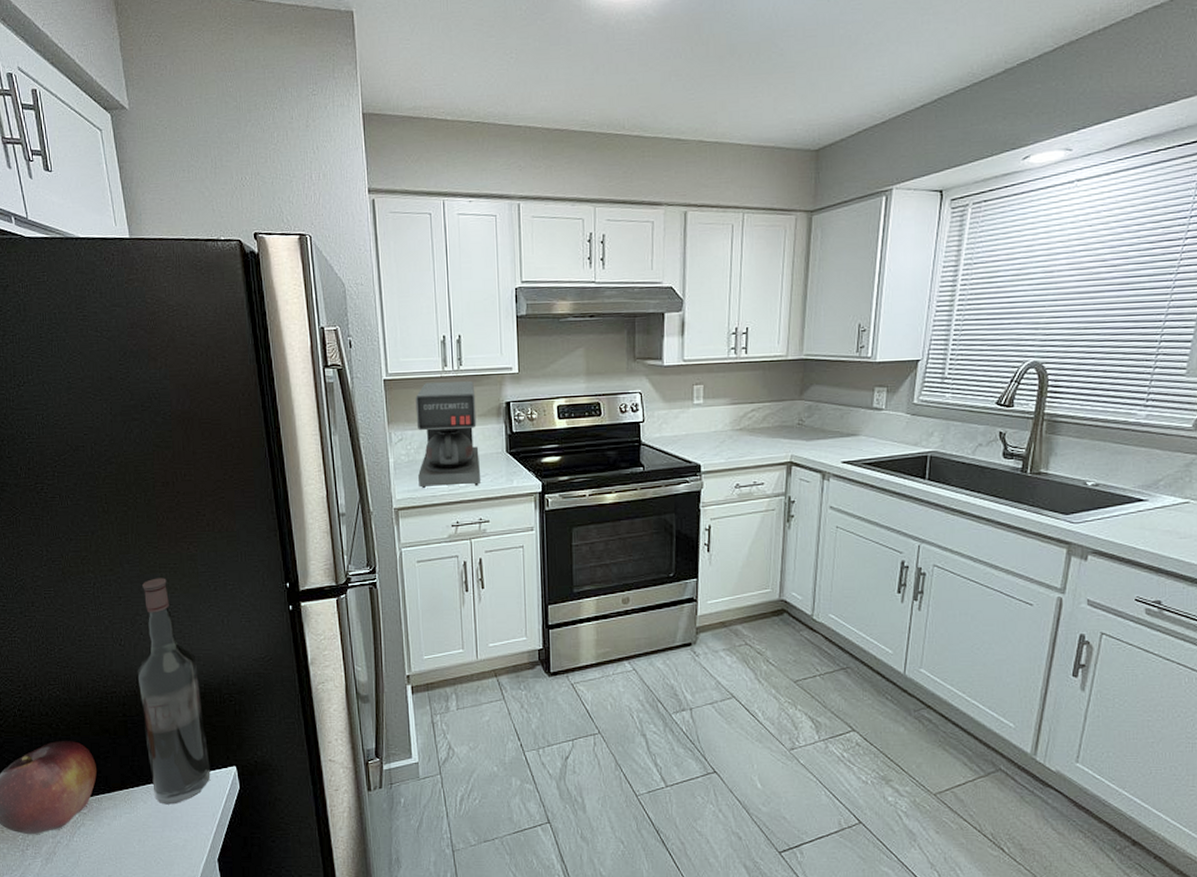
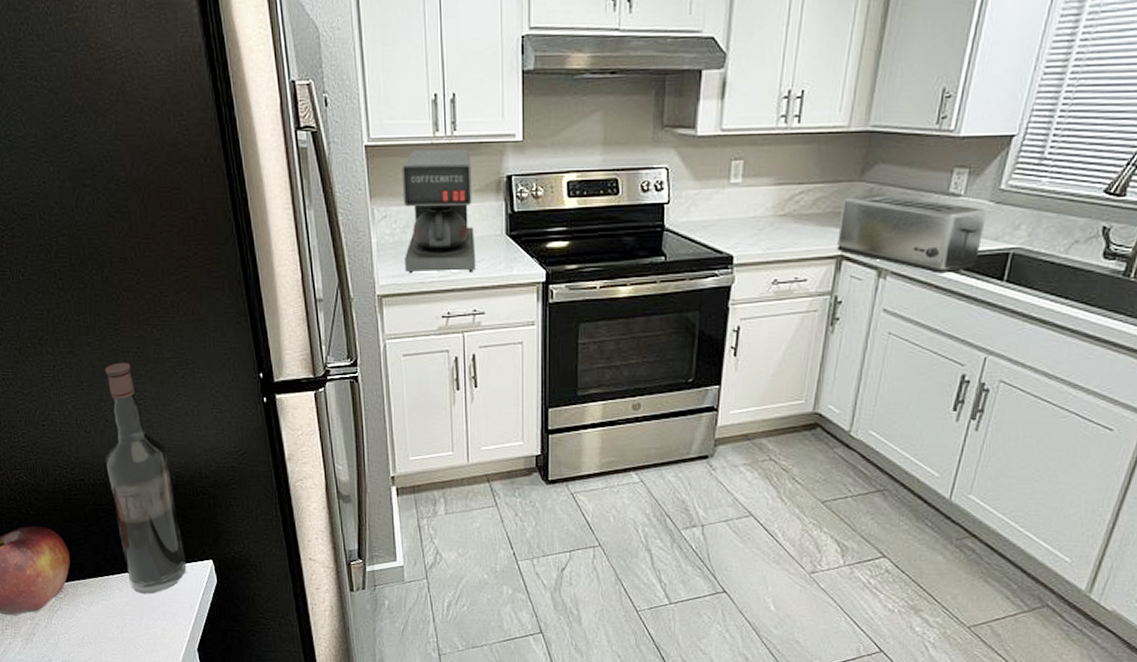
toaster: none [786,409,905,475] -> present [837,193,987,274]

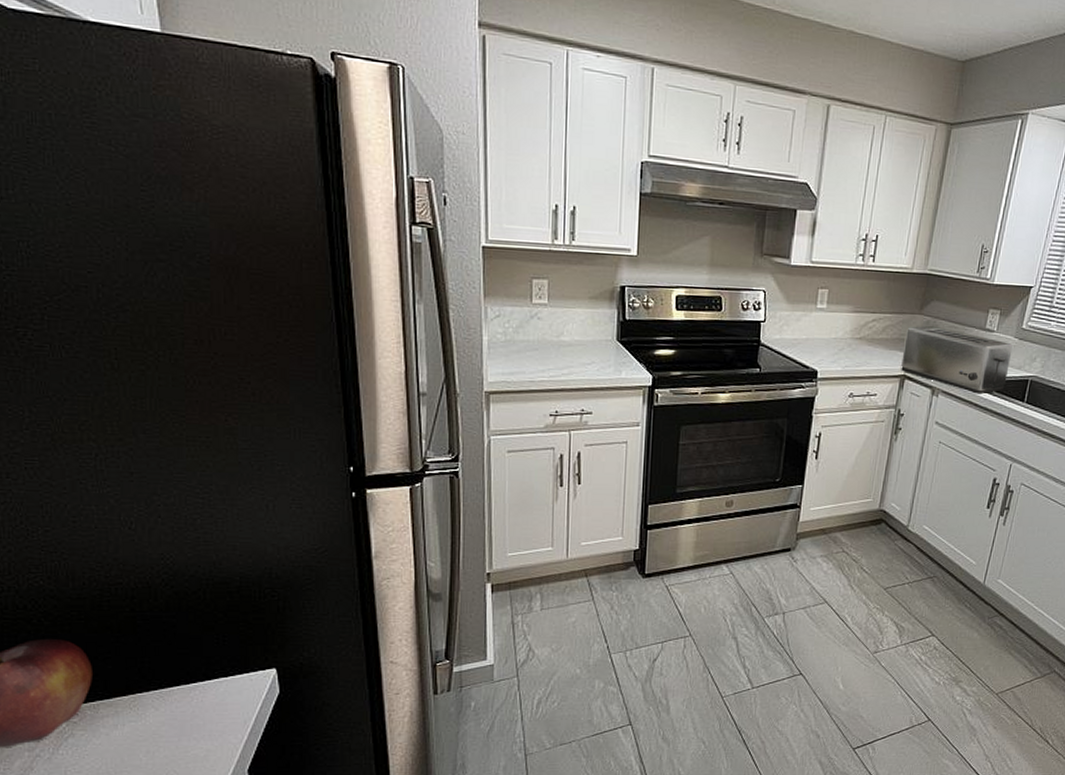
wine bottle: present [104,362,187,594] -> none [150,452,243,711]
coffee maker: present [401,149,477,274] -> none [515,254,588,374]

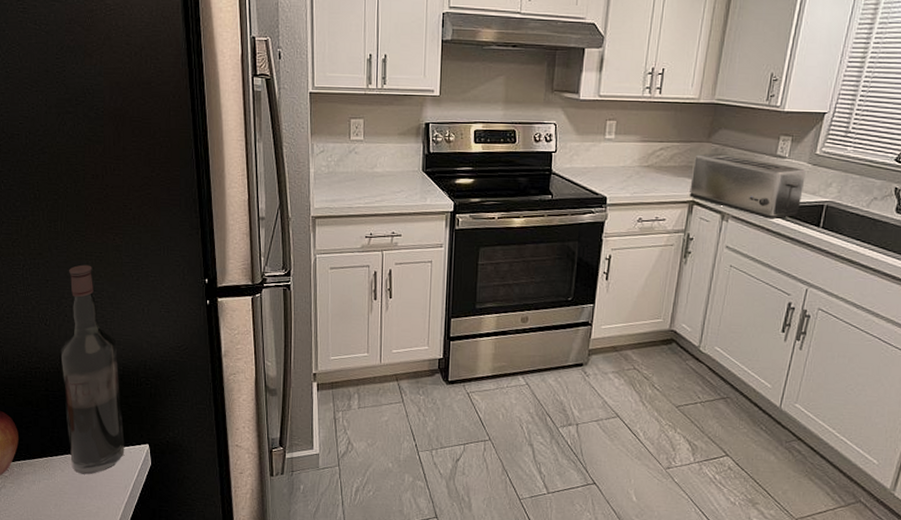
wine bottle: none [150,452,243,711] -> present [59,264,125,475]

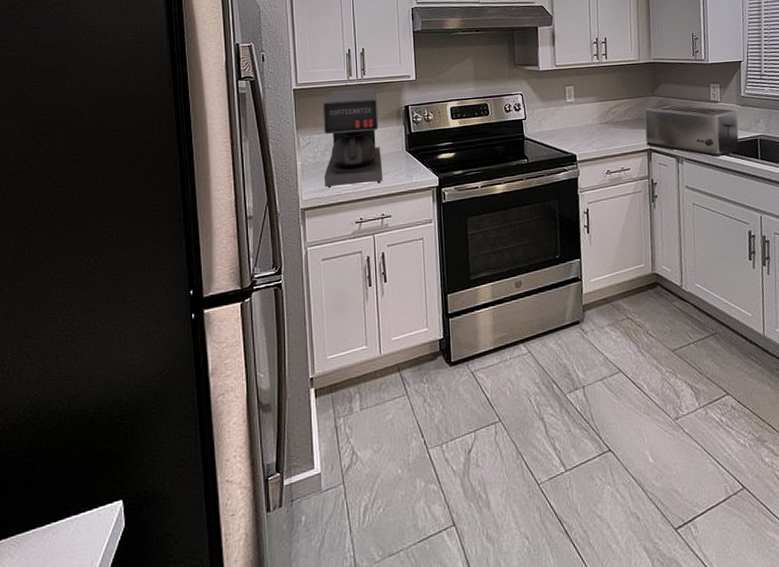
wine bottle: present [59,264,125,475] -> none [17,294,93,557]
coffee maker: none [337,98,397,201] -> present [322,88,384,189]

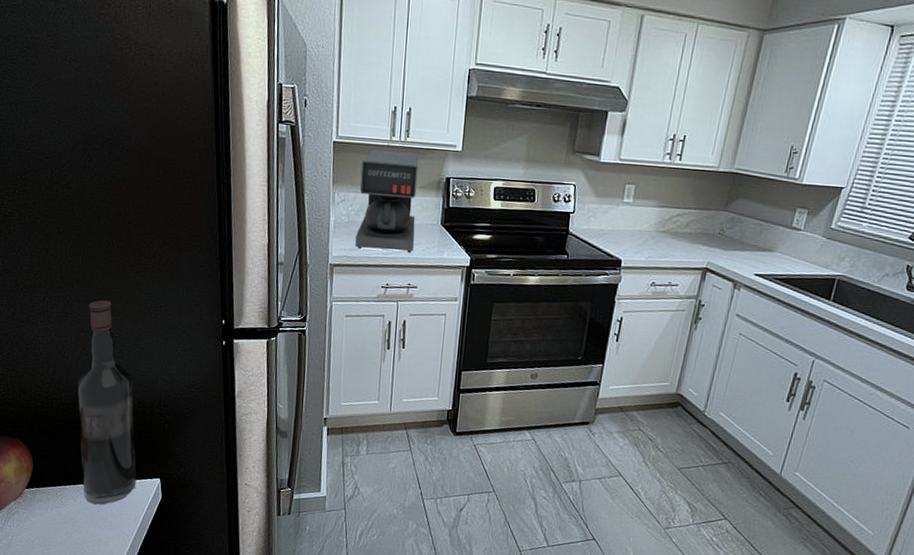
wine bottle: none [17,294,93,557] -> present [76,300,137,505]
toaster: present [644,104,739,158] -> none [703,222,820,291]

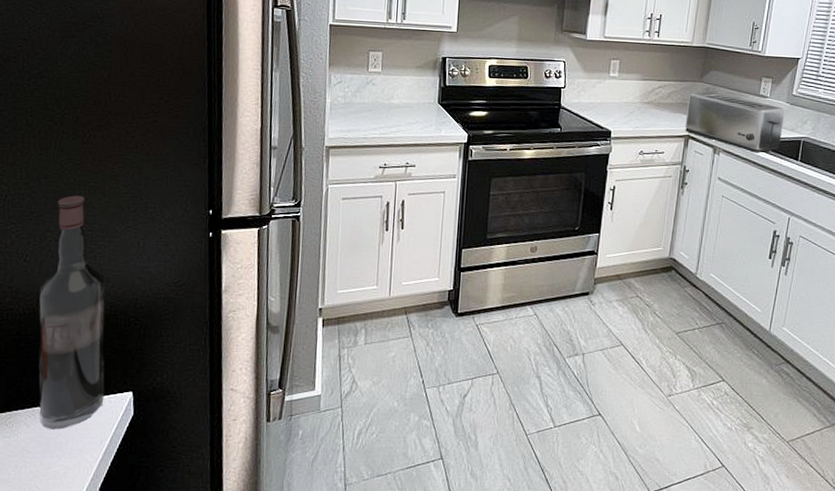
coffee maker: present [355,149,419,253] -> none [352,31,415,132]
toaster: none [703,222,820,291] -> present [685,91,785,153]

